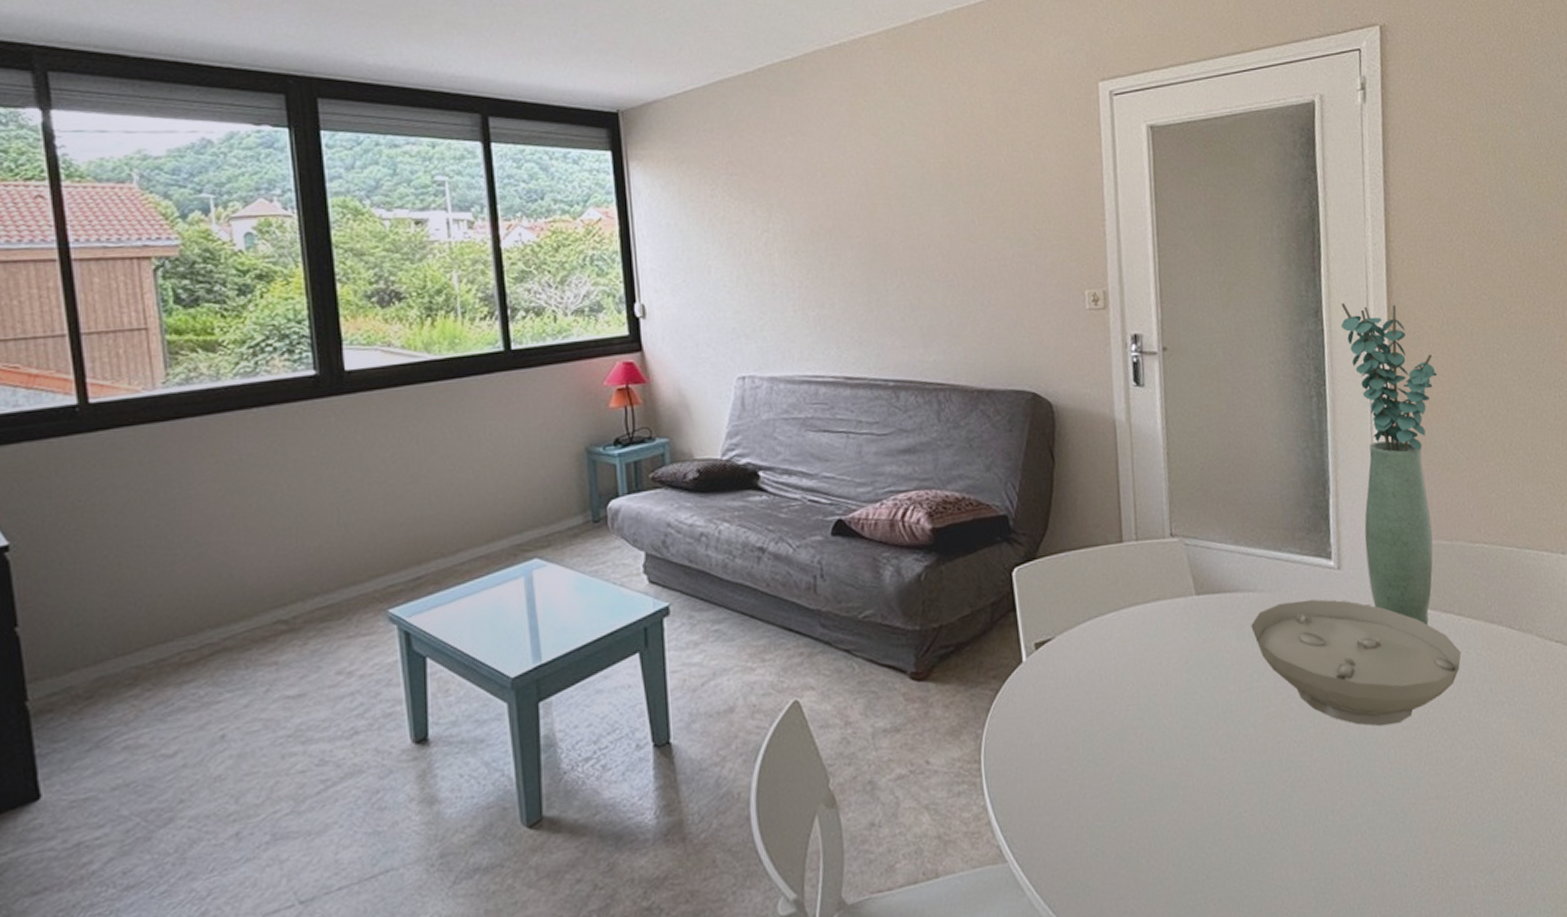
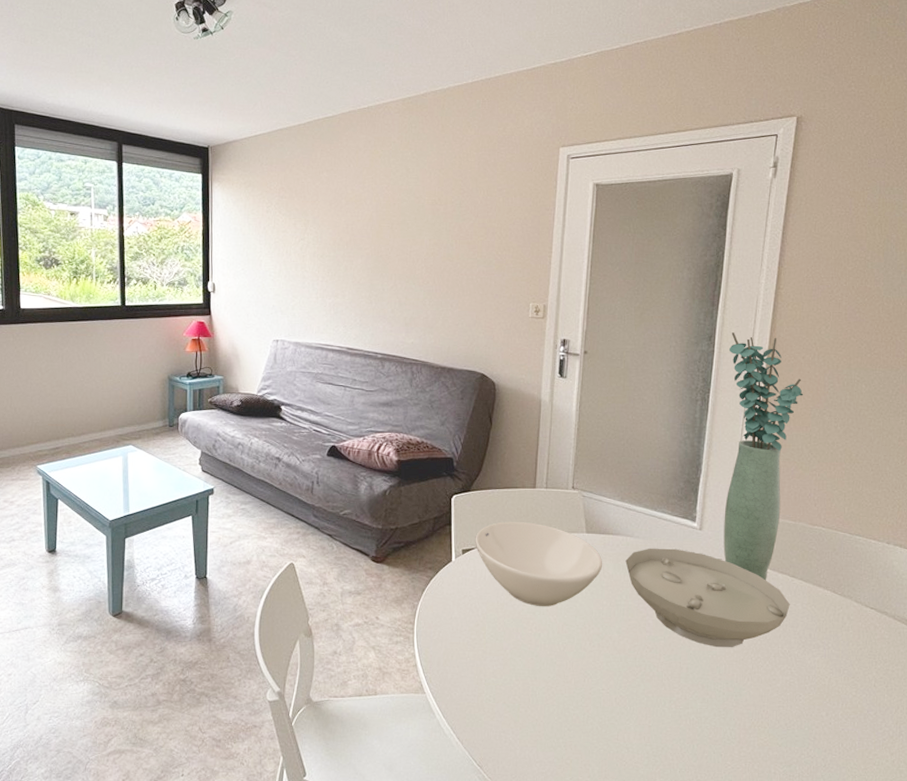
bowl: none [1050,590,1223,709] -> present [475,521,603,606]

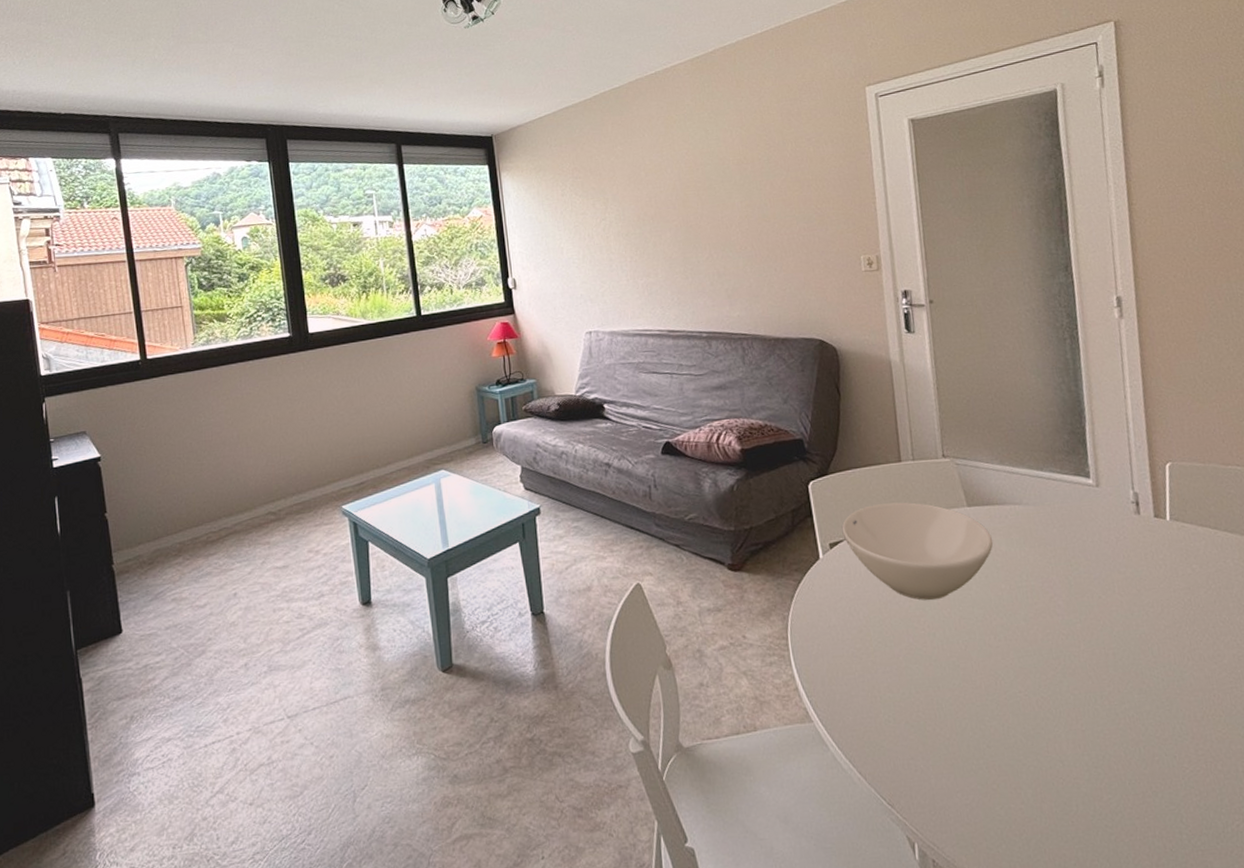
decorative bowl: present [625,548,790,648] -> none [1018,512,1219,625]
vase: present [723,332,804,581] -> none [1088,259,1188,538]

